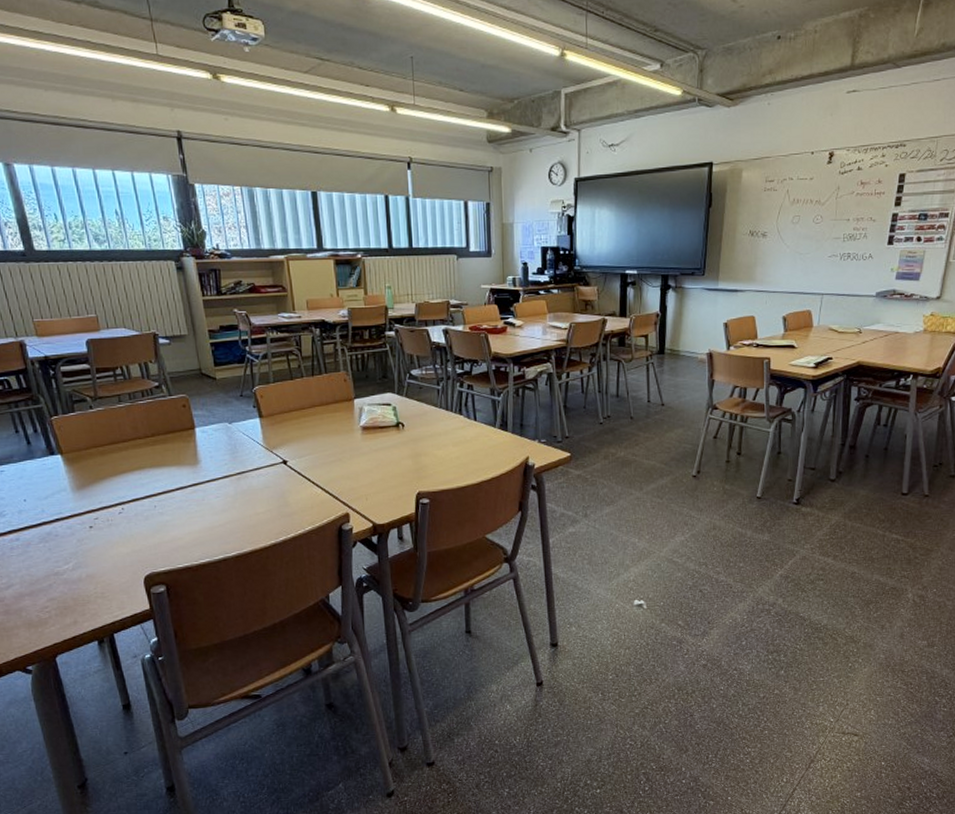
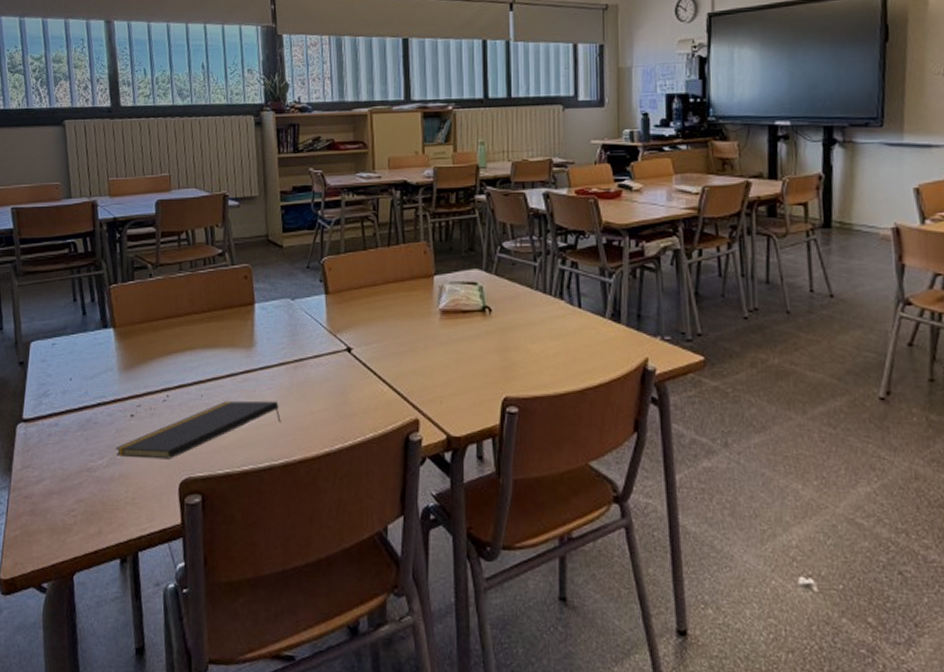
notepad: none [78,506,230,561] -> present [114,400,281,460]

